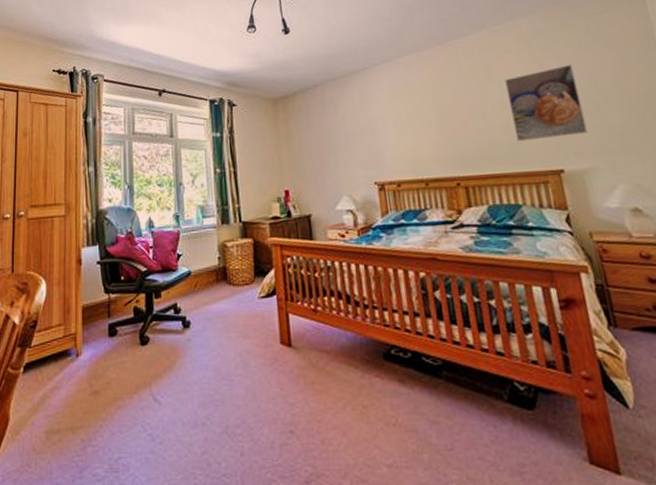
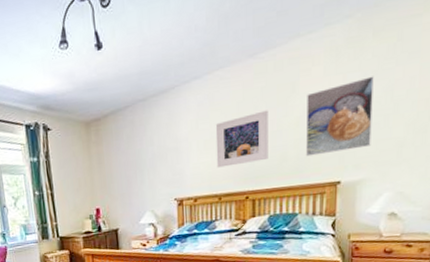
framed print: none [411,93,476,150] -> present [215,110,268,168]

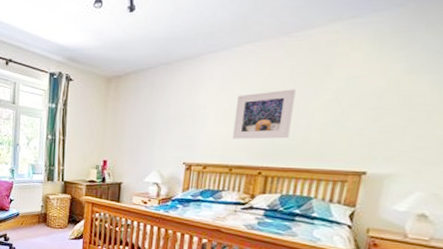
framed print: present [306,76,374,157] -> none [331,69,421,142]

